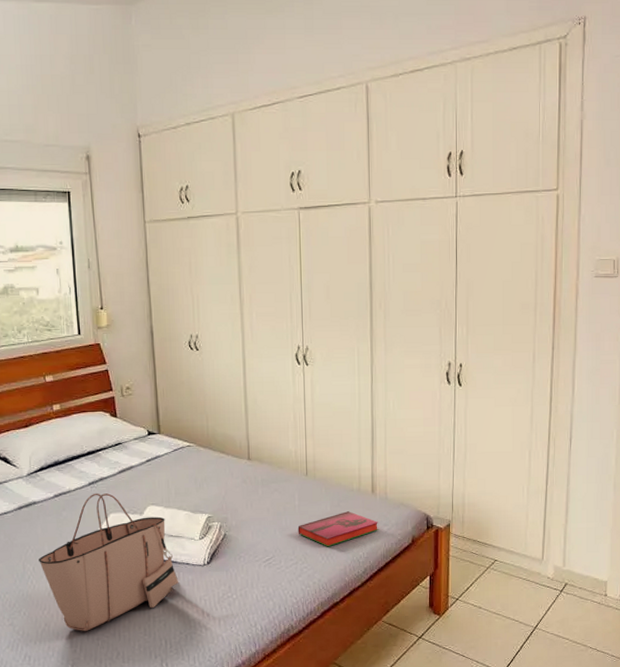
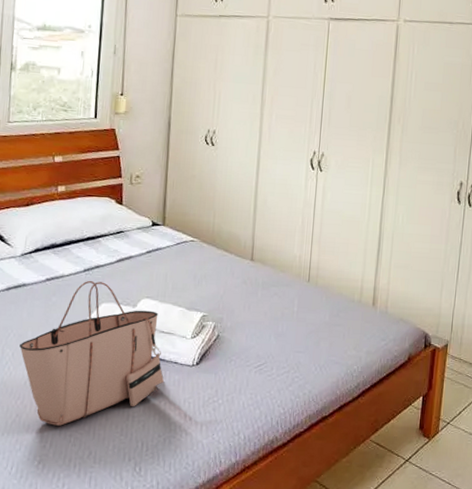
hardback book: present [297,511,378,547] -> none [293,322,376,358]

